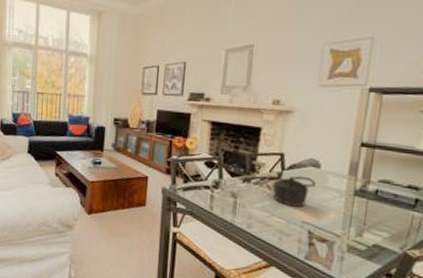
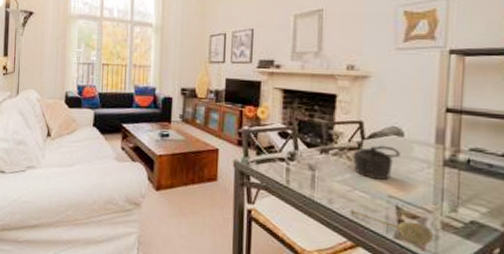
soupspoon: none [266,233,339,266] -> present [350,209,433,246]

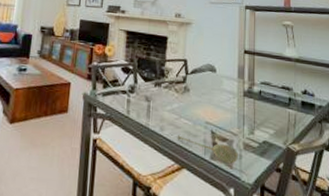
teapot: present [352,145,400,180] -> none [179,79,214,109]

